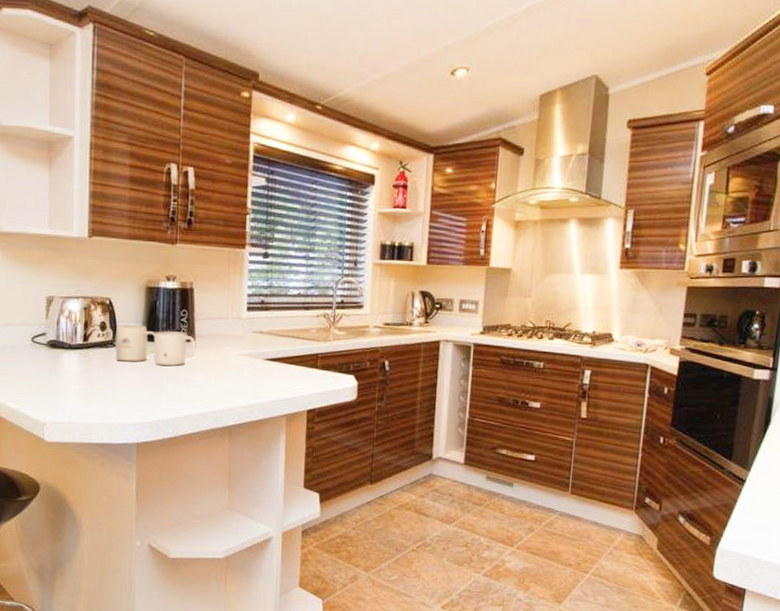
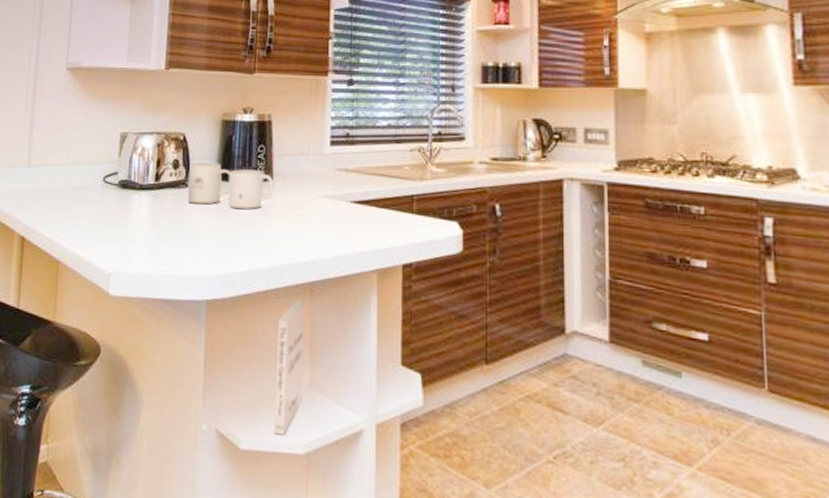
book: none [199,440,225,546] -> present [274,299,306,436]

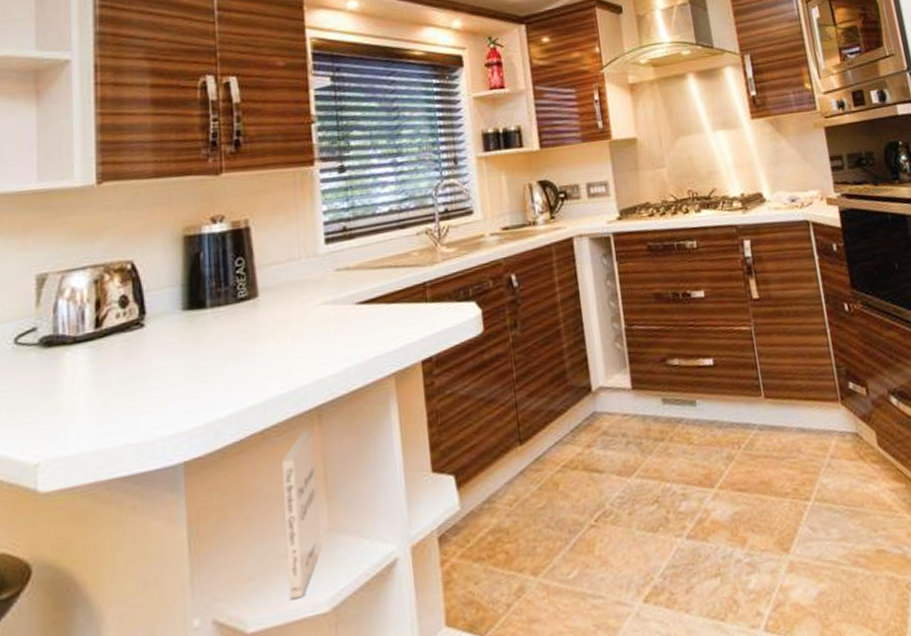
mug: present [187,162,230,205] -> none [142,289,203,347]
mug: present [228,168,275,210] -> none [198,288,261,341]

